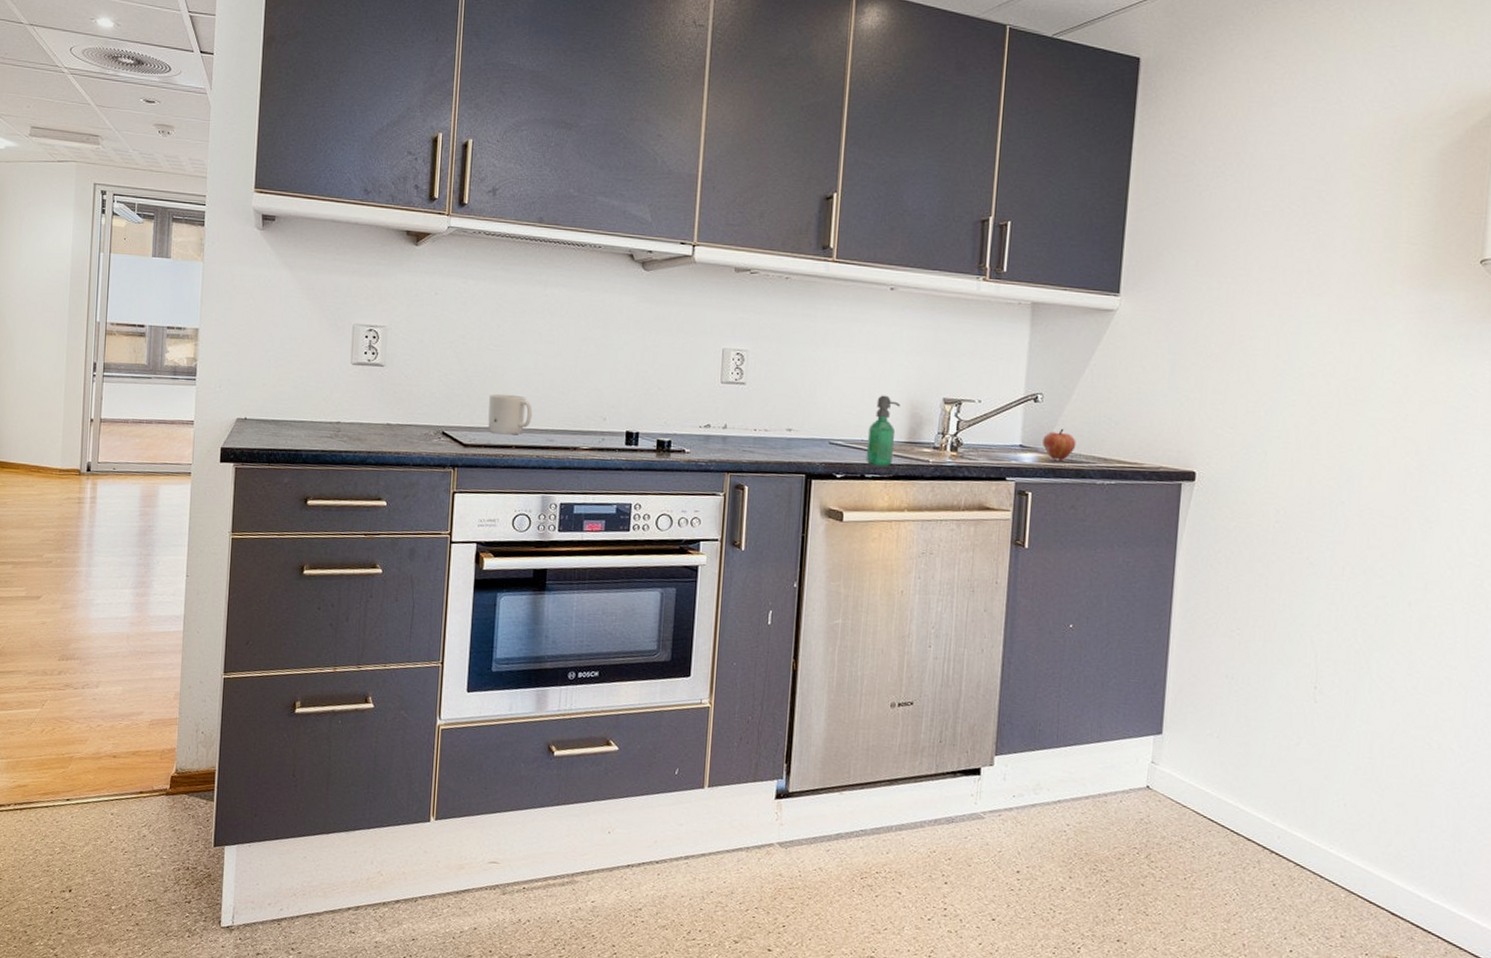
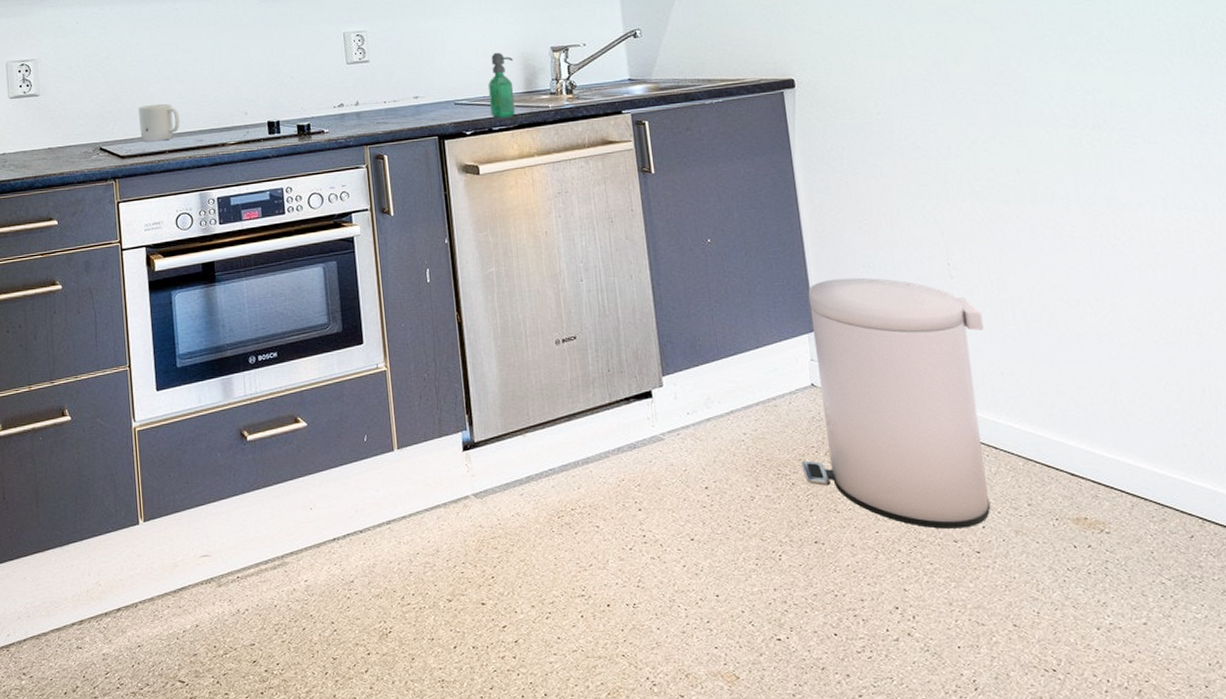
fruit: present [1043,428,1076,460] -> none [649,58,680,88]
pedal bin: none [1119,684,1338,949] -> present [801,277,991,529]

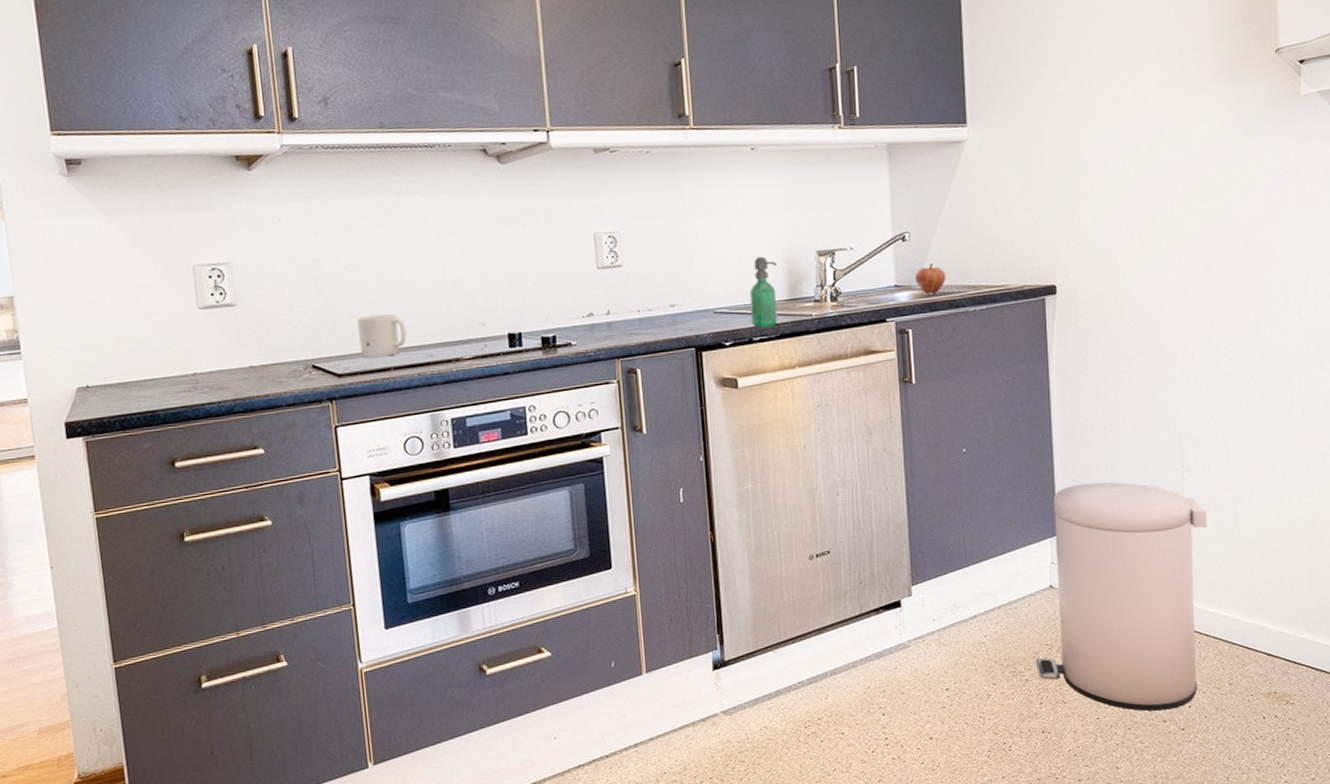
fruit: none [649,58,680,88] -> present [915,263,946,294]

